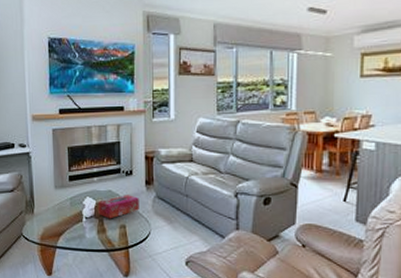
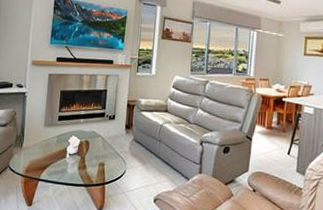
tissue box: present [98,195,139,219] -> none [81,136,119,157]

